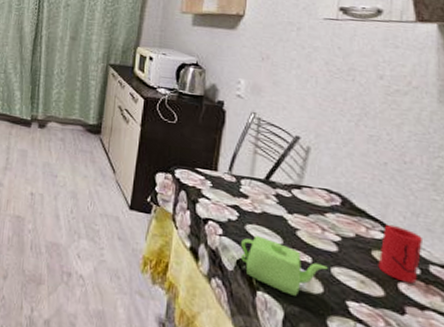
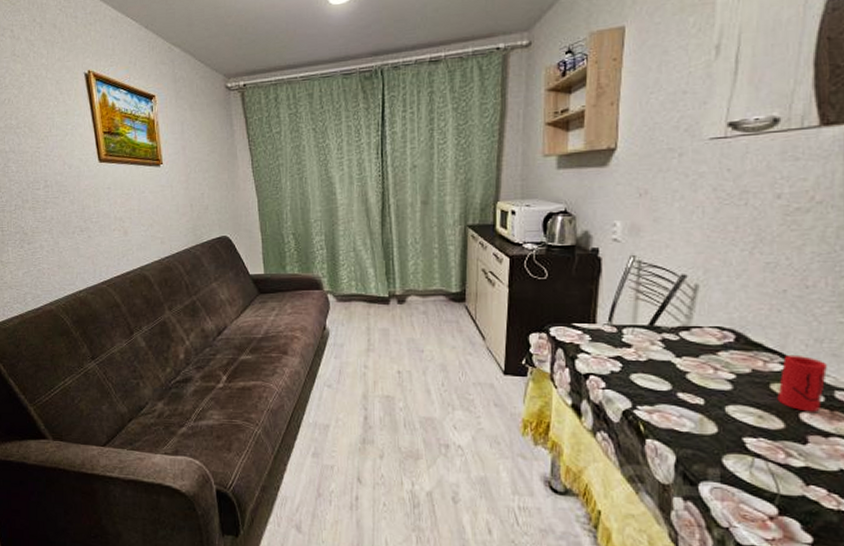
teapot: present [241,235,328,296] -> none [627,384,722,439]

